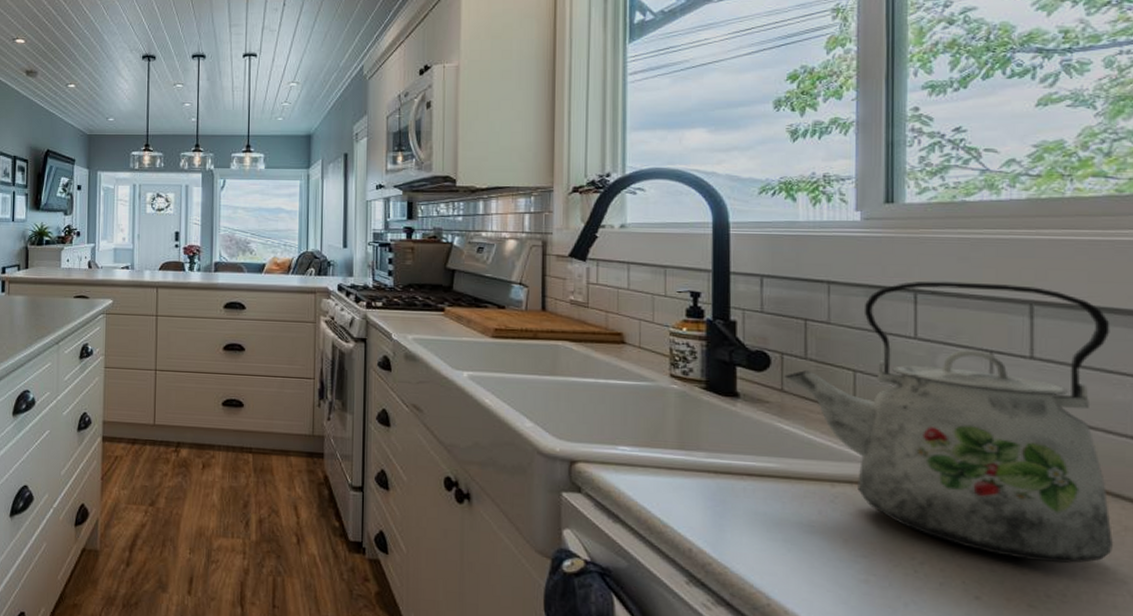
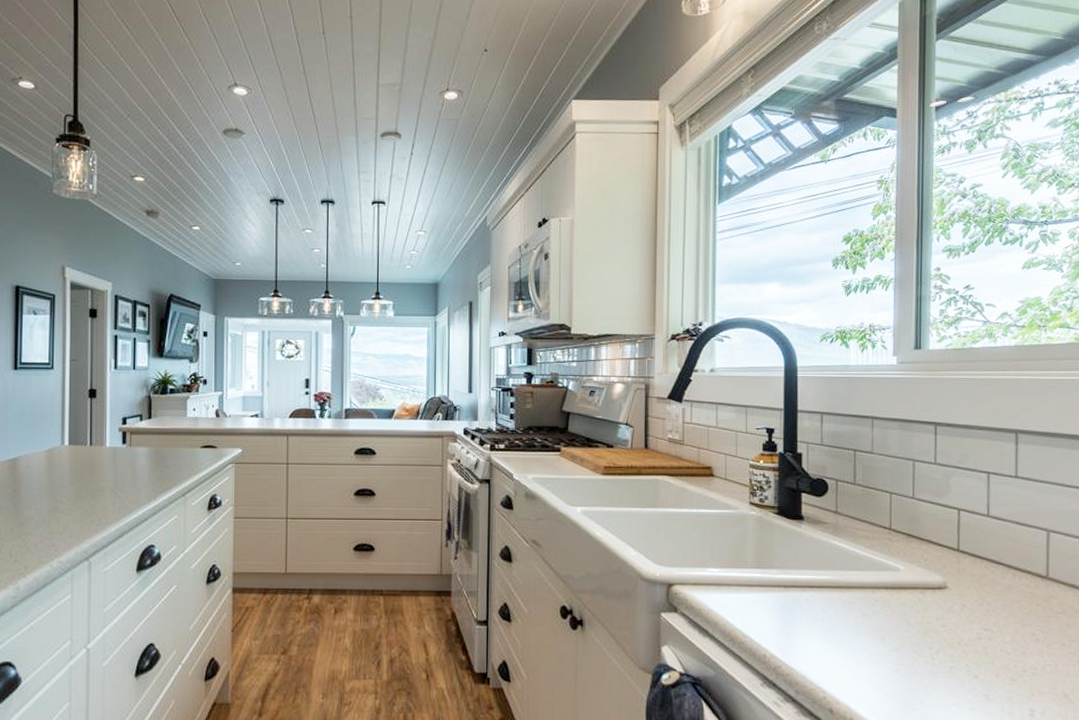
kettle: present [784,281,1114,564] -> none [838,415,1069,643]

